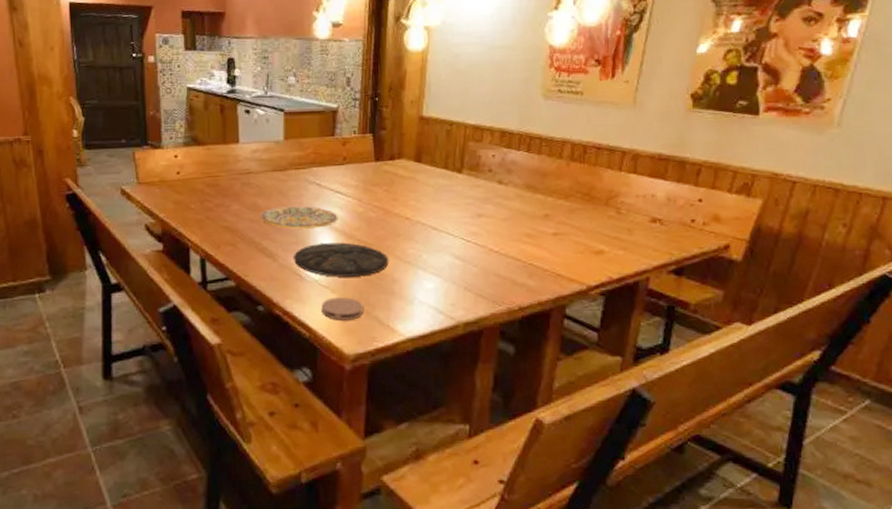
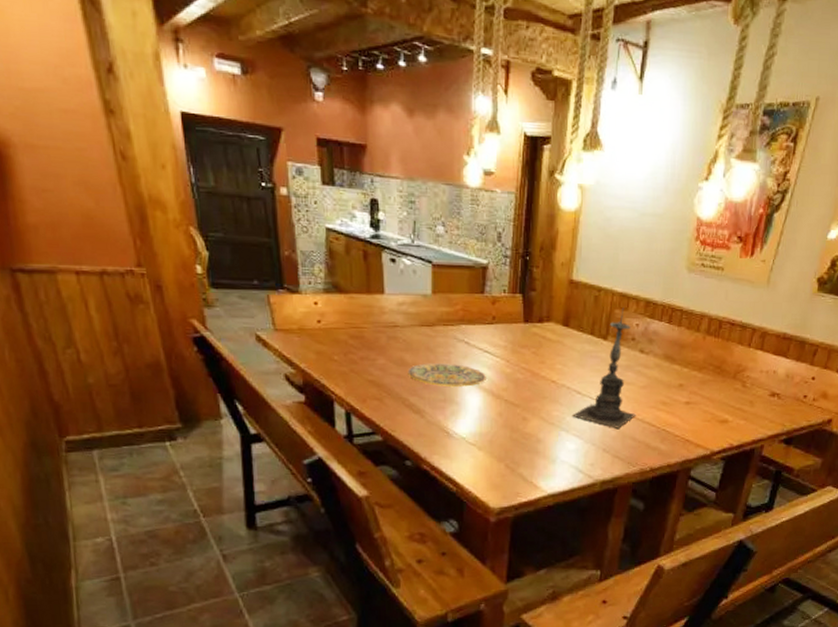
plate: present [294,242,389,277] -> none [442,401,534,436]
coaster: present [321,297,363,320] -> none [468,455,508,476]
candle holder: none [429,139,498,265] -> present [573,307,636,428]

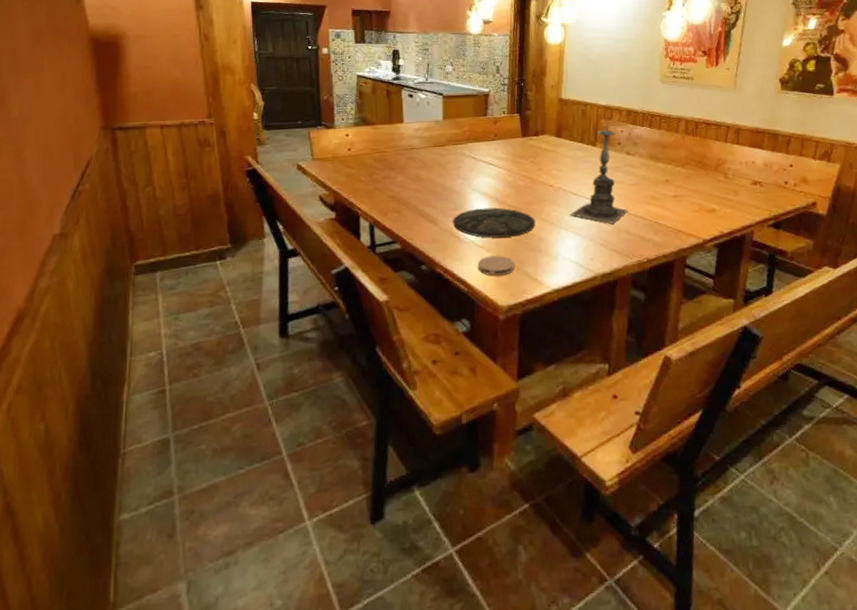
plate: present [407,363,486,387] -> none [423,176,491,197]
plate: none [442,401,534,436] -> present [453,207,536,238]
coaster: none [468,455,508,476] -> present [478,255,514,276]

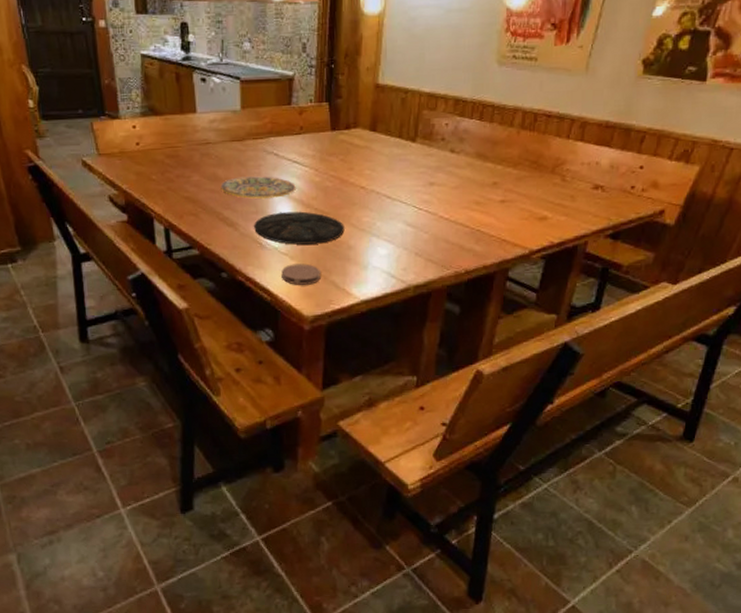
plate: none [423,176,491,197] -> present [220,176,296,199]
candle holder: present [570,117,628,224] -> none [383,107,448,231]

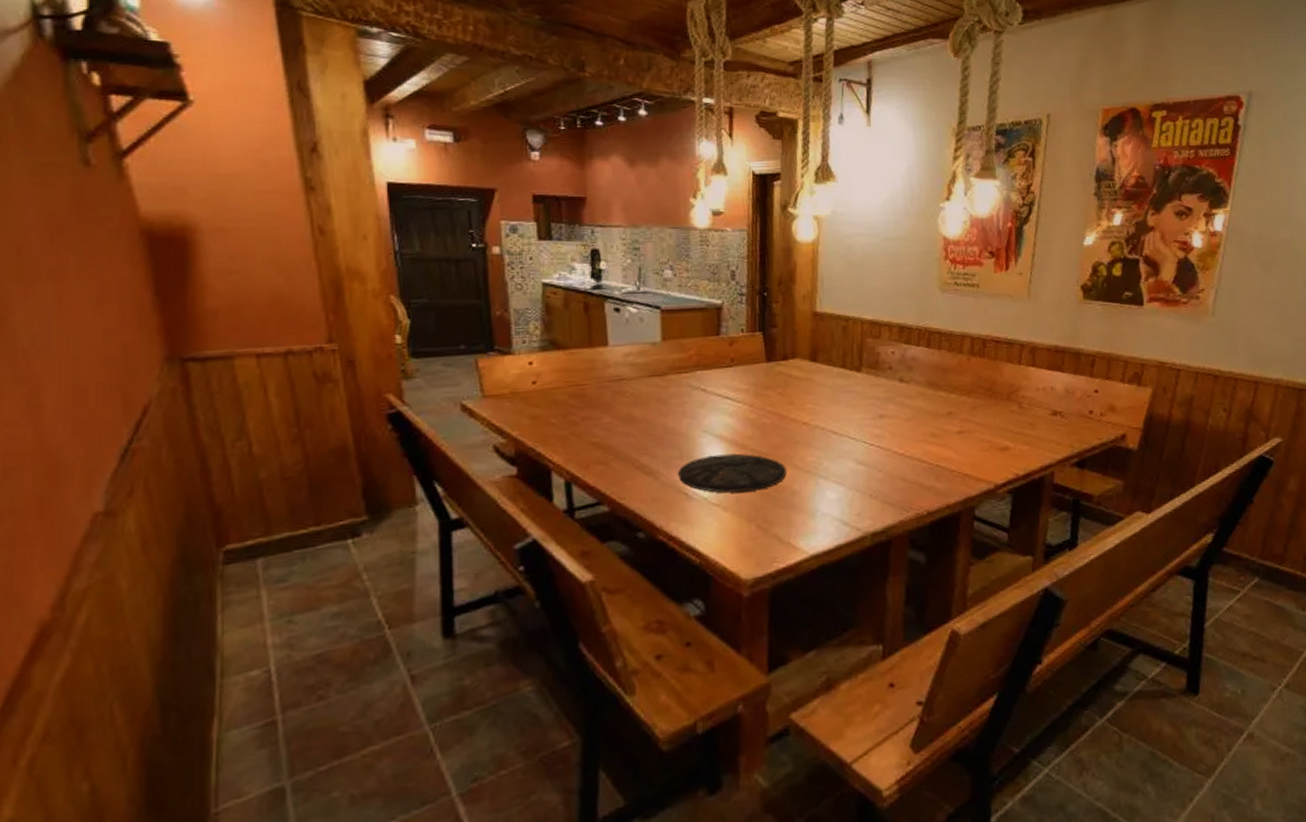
plate: present [220,176,296,199] -> none [637,414,728,441]
coaster: present [281,263,321,285] -> none [712,515,761,542]

